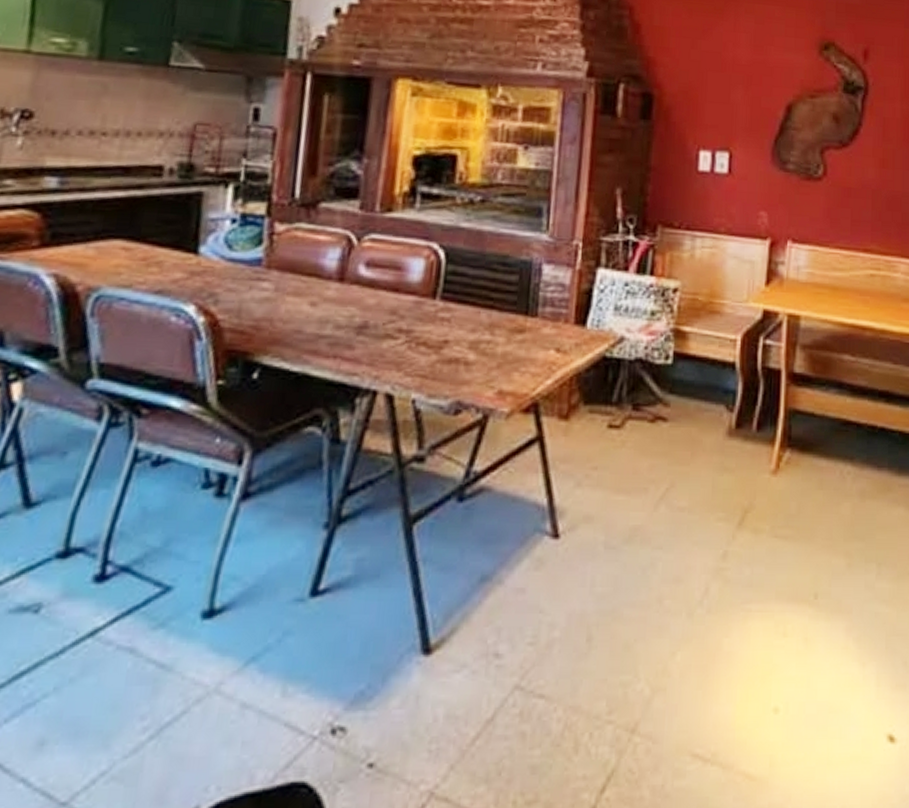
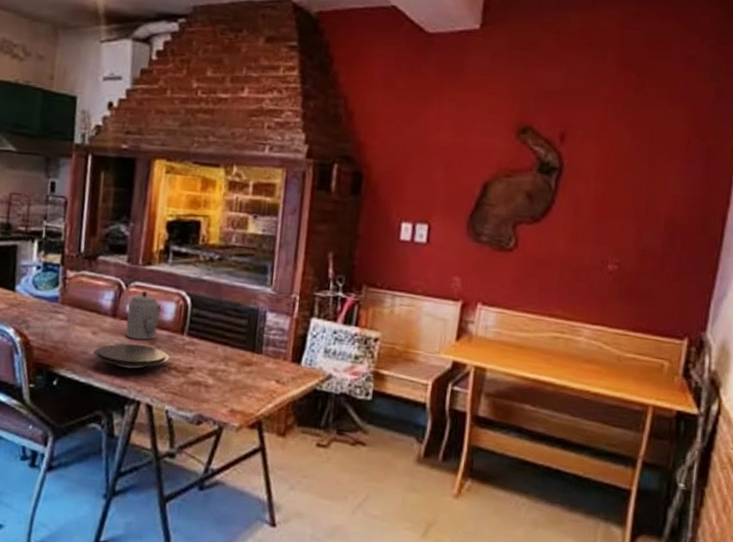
plate: none [311,315,417,348] -> present [93,343,170,369]
teapot: none [356,245,406,310] -> present [125,290,161,341]

